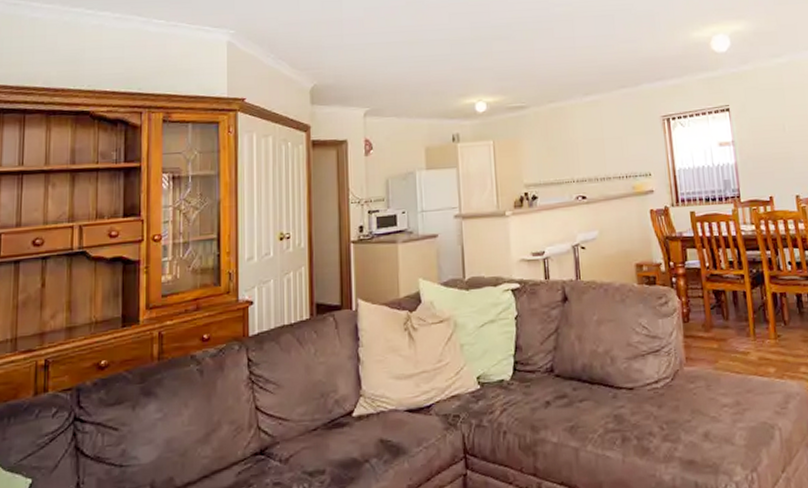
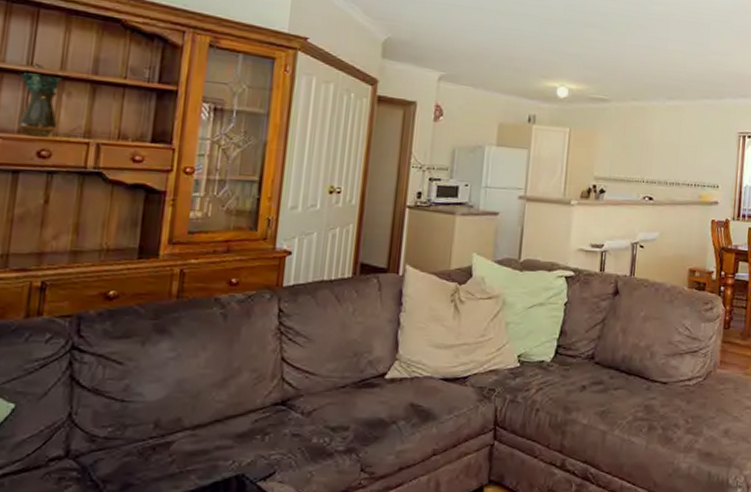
vase: none [13,162,48,228] -> present [18,63,63,138]

